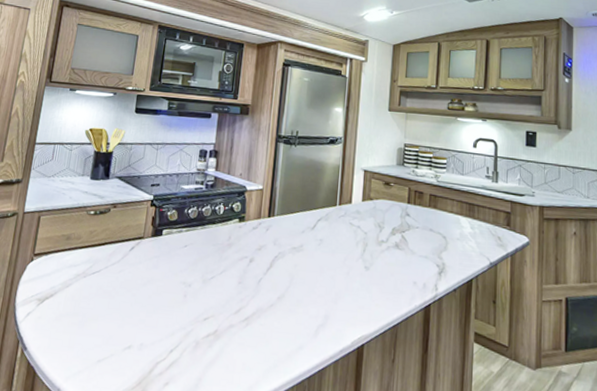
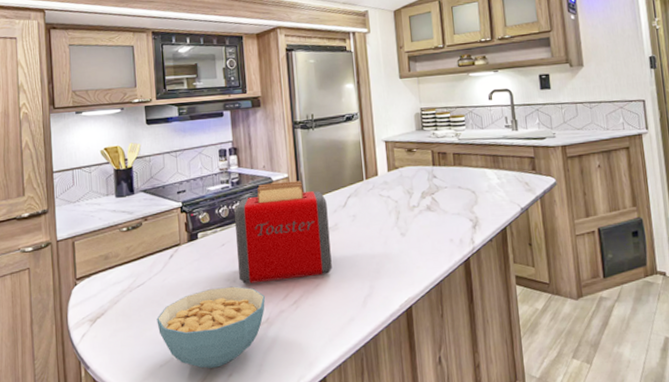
cereal bowl: none [103,289,218,374] -> present [156,286,266,368]
toaster: none [195,191,296,295] -> present [234,180,332,284]

